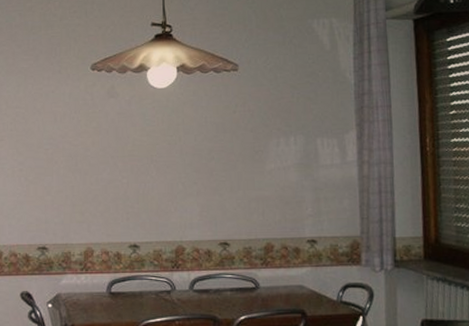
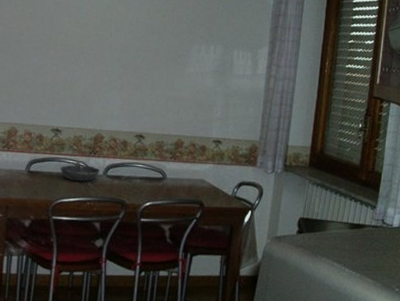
bowl: none [142,277,186,299] -> present [60,161,101,182]

